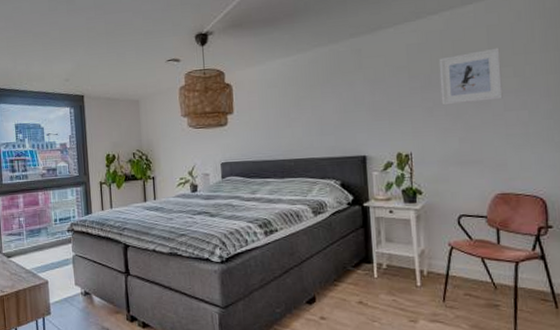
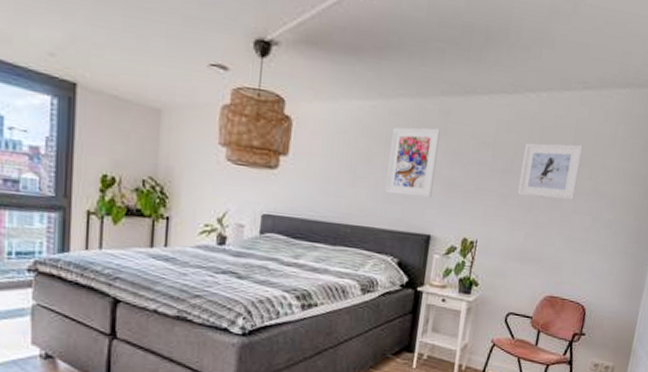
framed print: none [314,65,359,127] -> present [385,127,440,198]

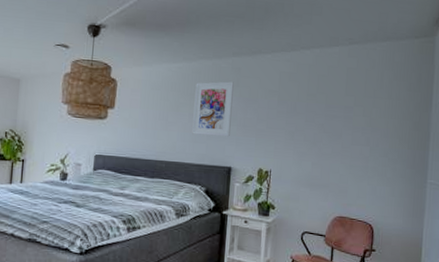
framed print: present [517,143,583,201] -> none [302,88,355,134]

